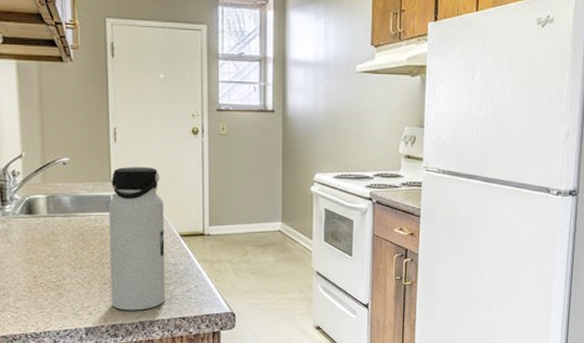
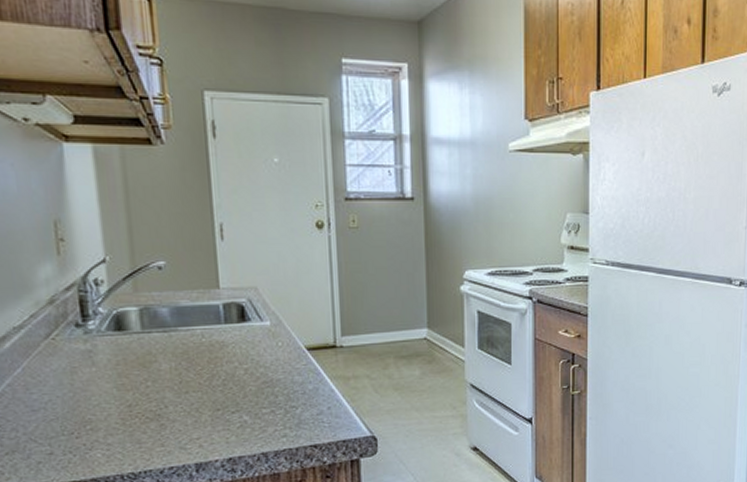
water bottle: present [108,167,166,311] -> none [217,269,293,441]

